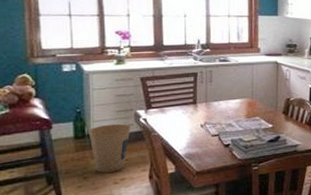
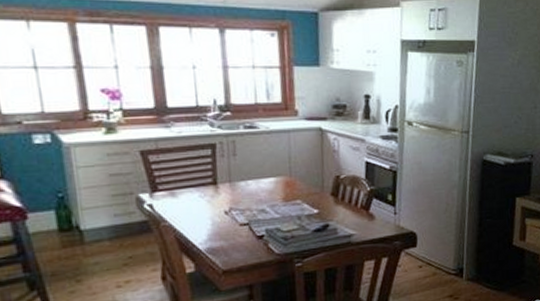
trash can: present [88,123,131,173] -> none [76,211,133,275]

